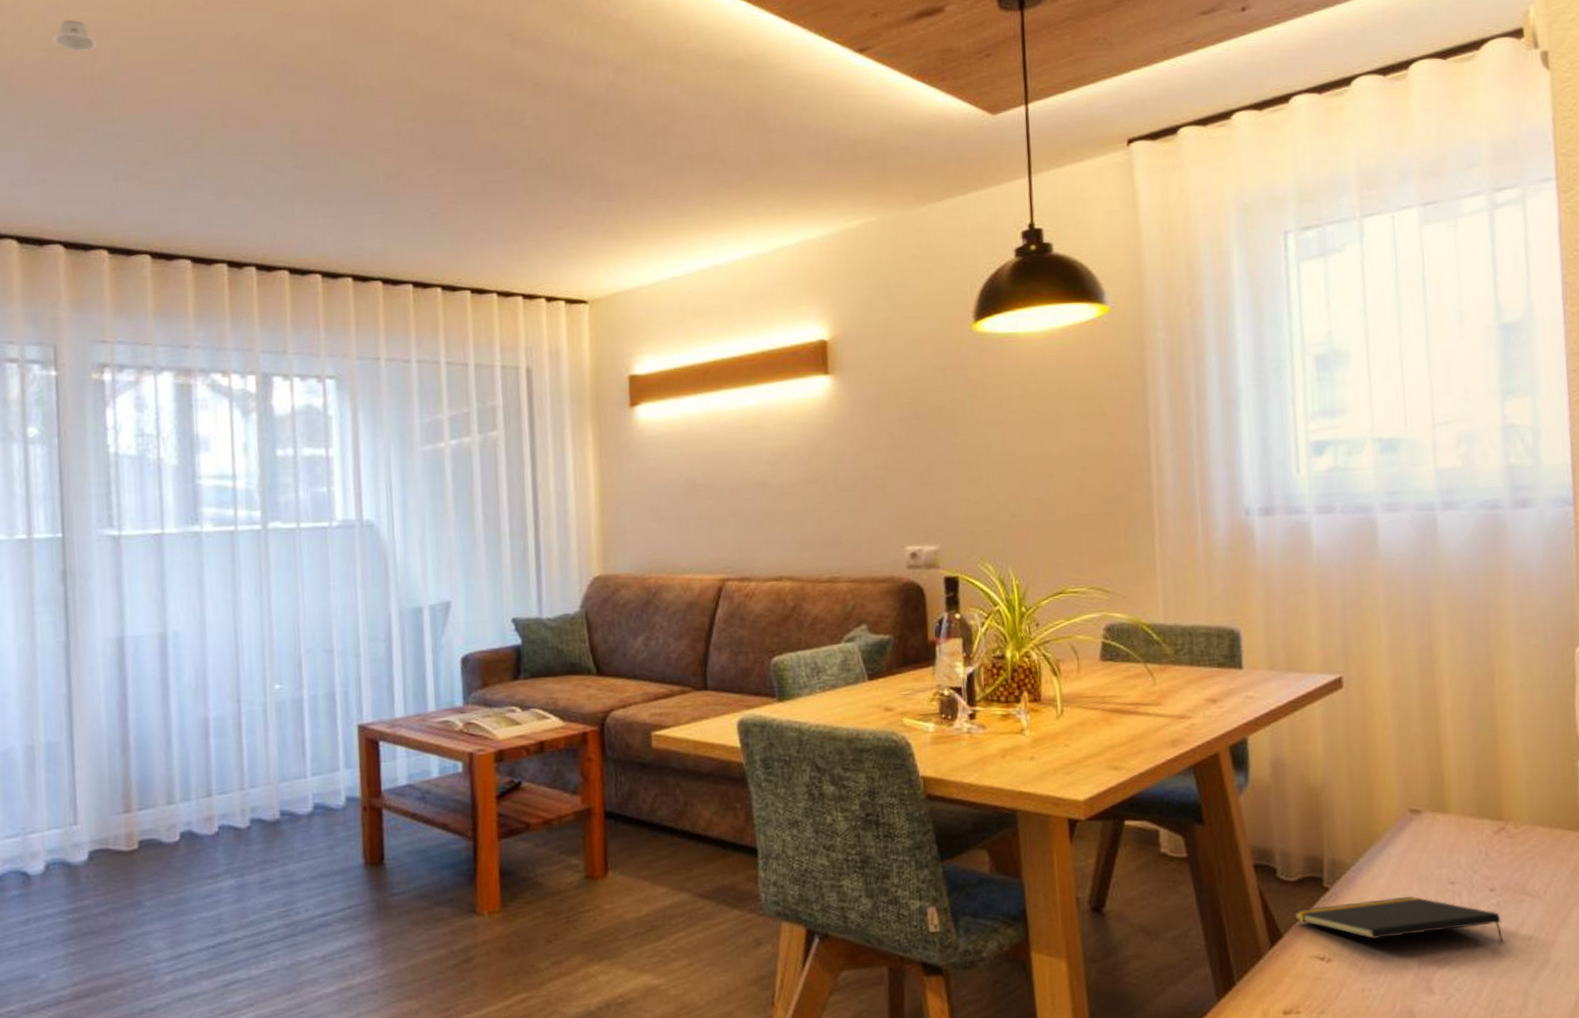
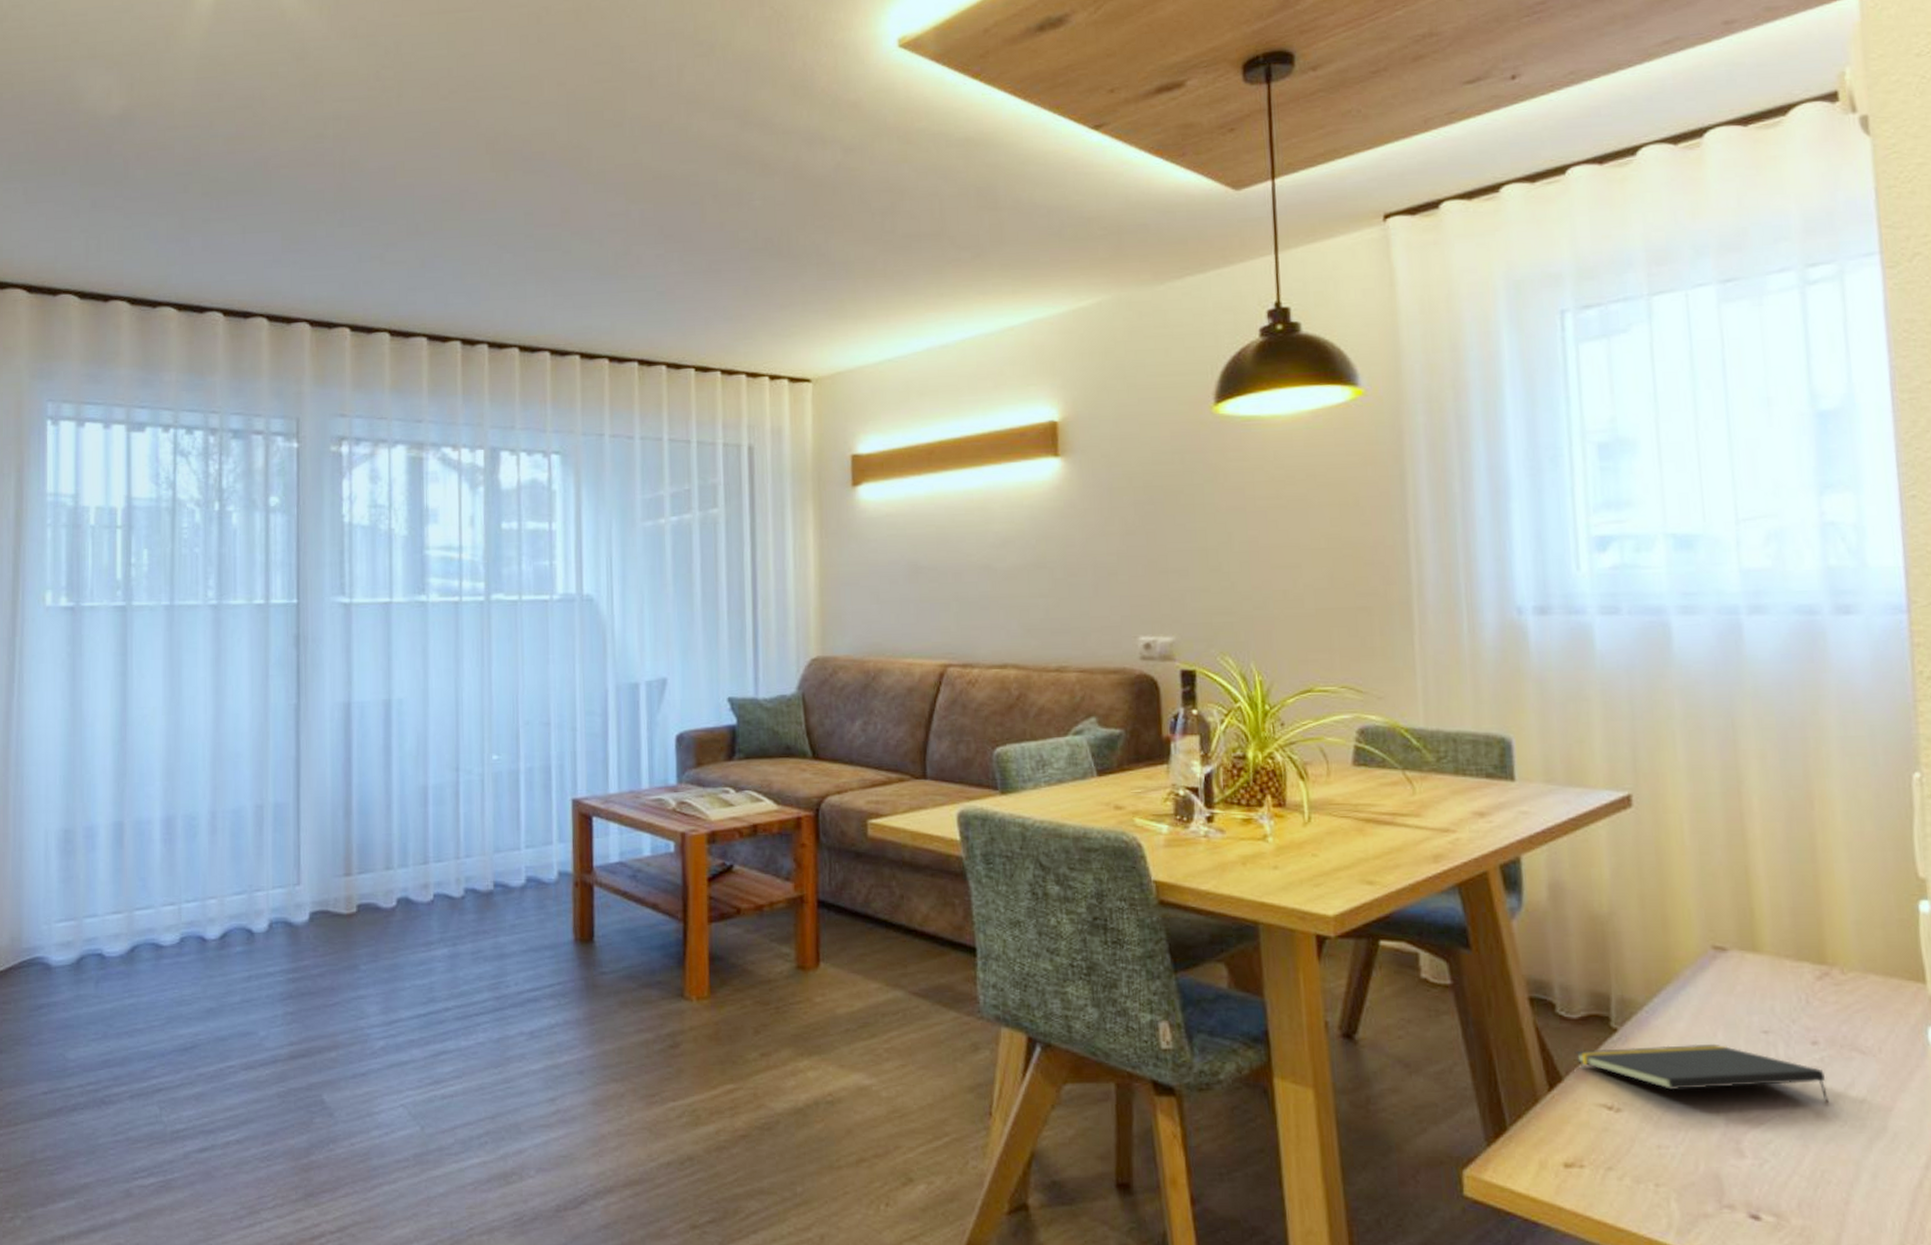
recessed light: present [51,19,98,51] -> none [306,110,348,140]

